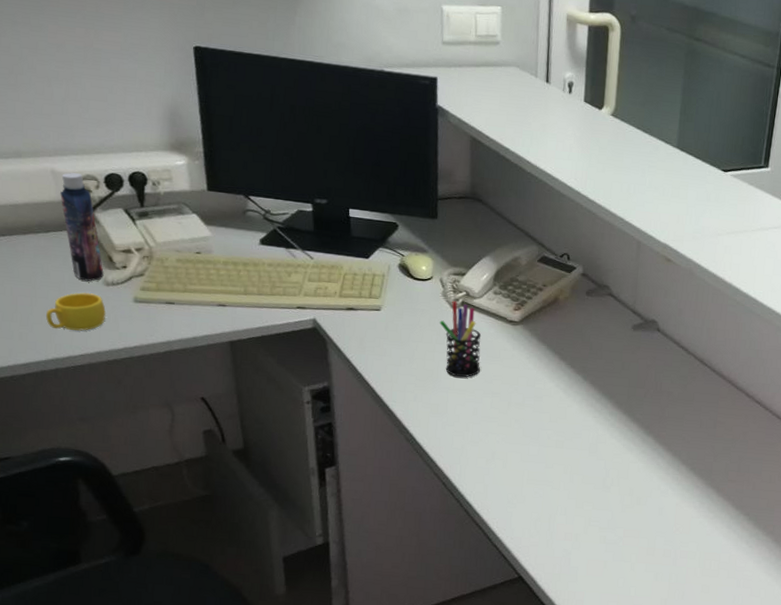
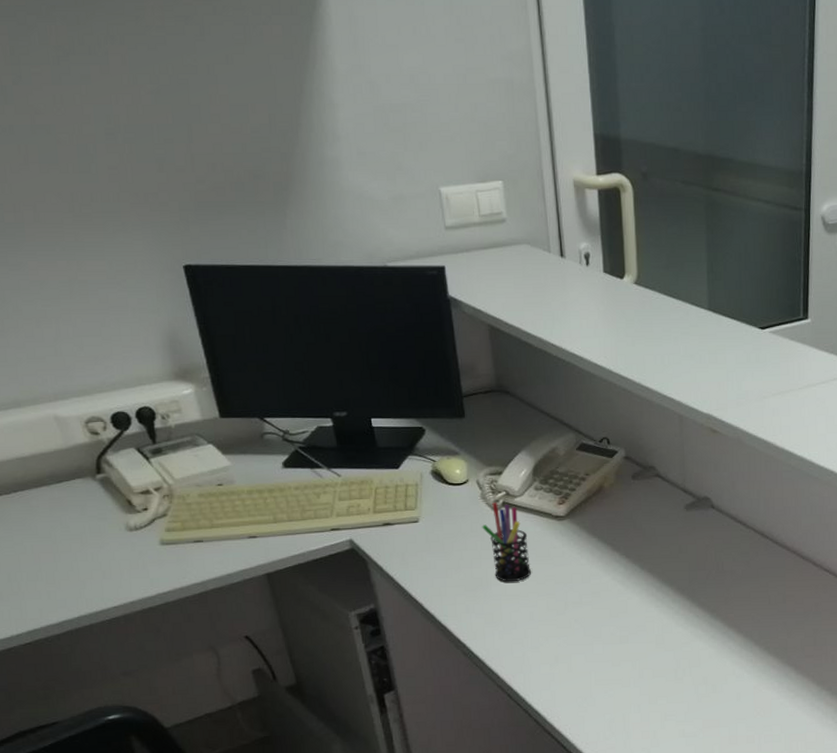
cup: present [46,292,107,331] -> none [72,540,134,582]
bottle: present [60,172,104,281] -> none [65,416,125,529]

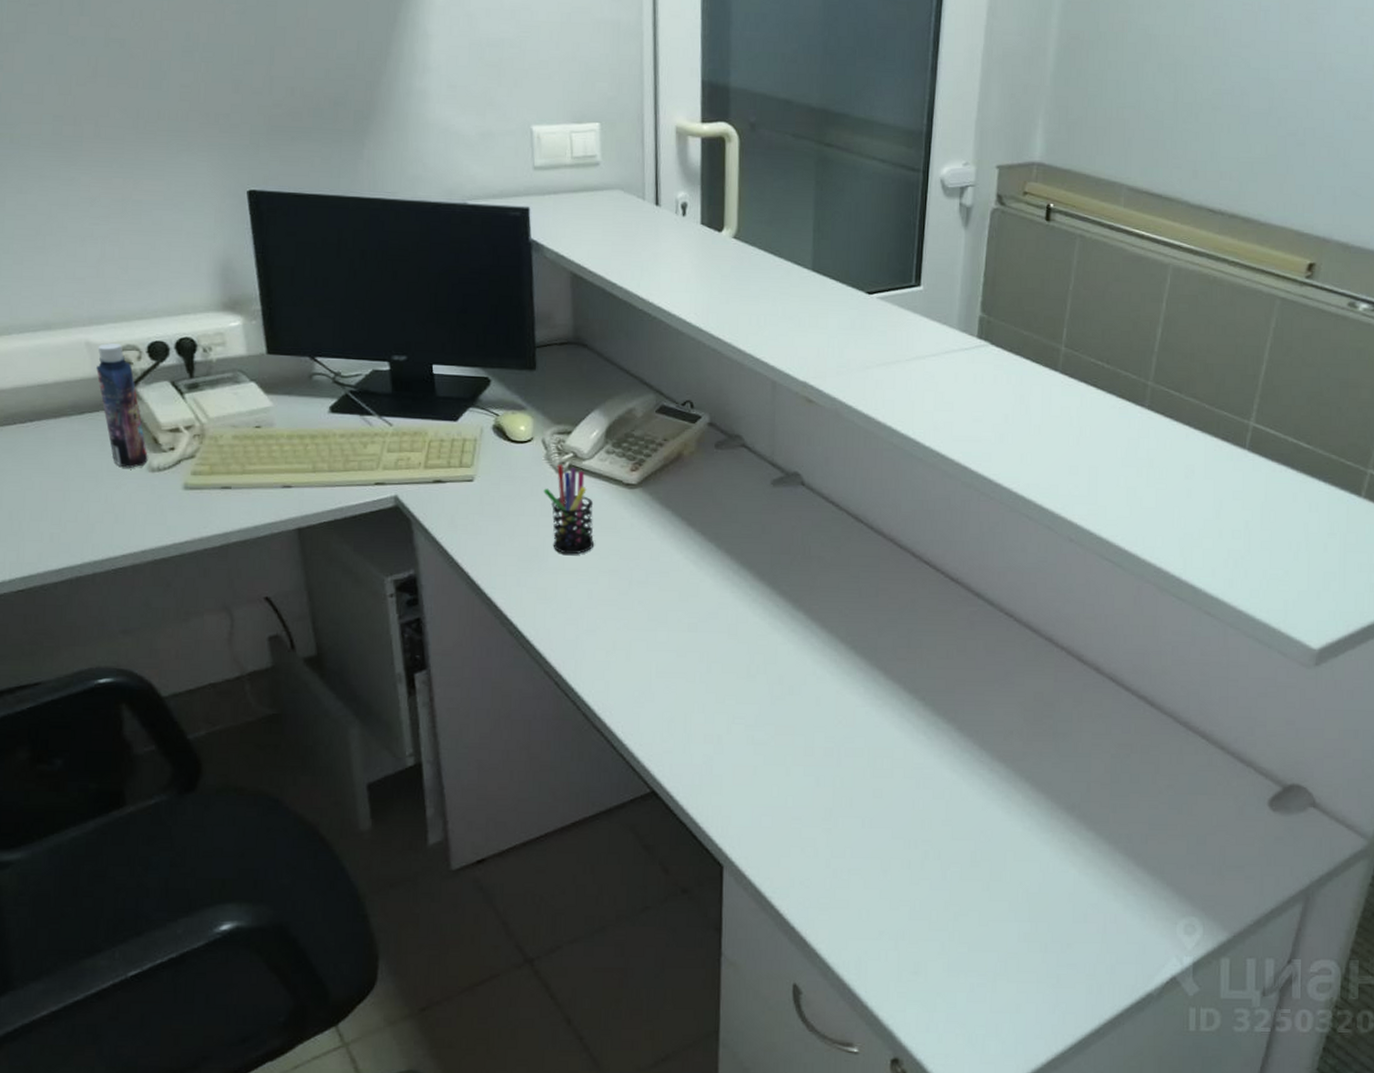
bottle: none [65,416,125,529] -> present [96,343,148,468]

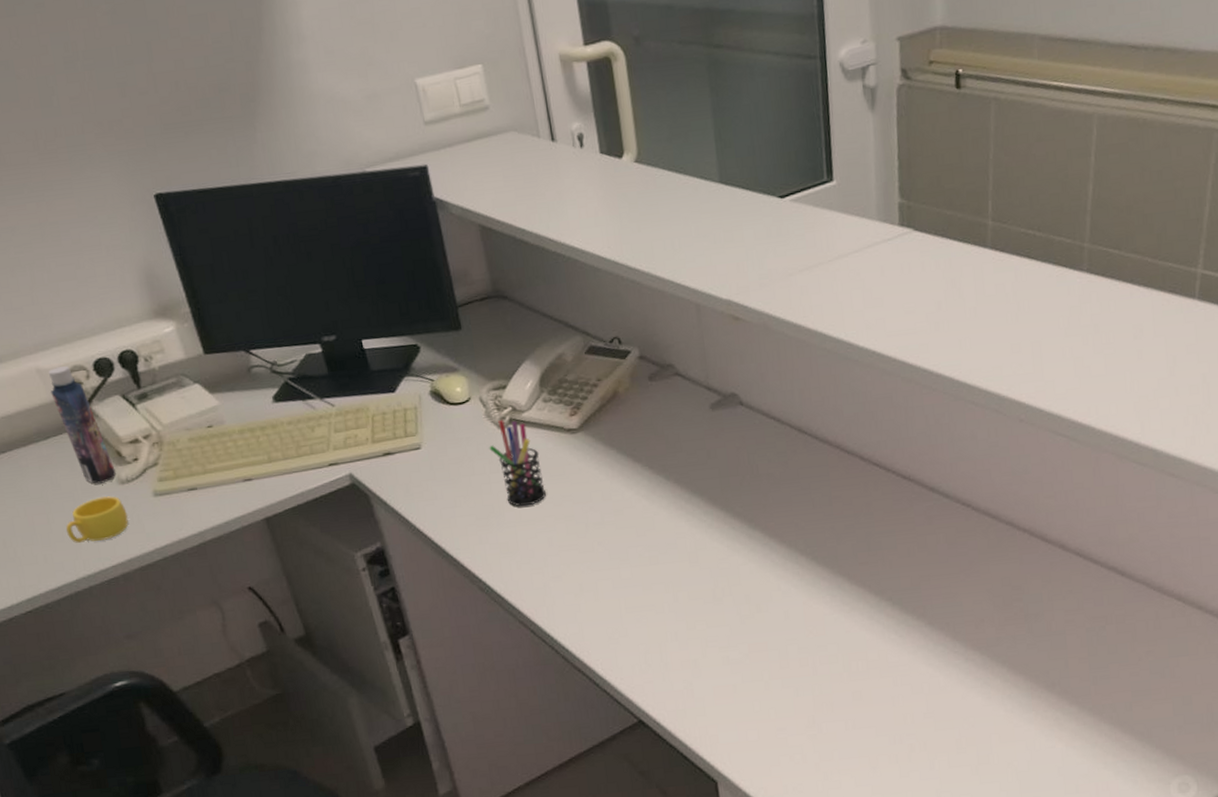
cup: none [81,481,152,527] -> present [66,495,129,543]

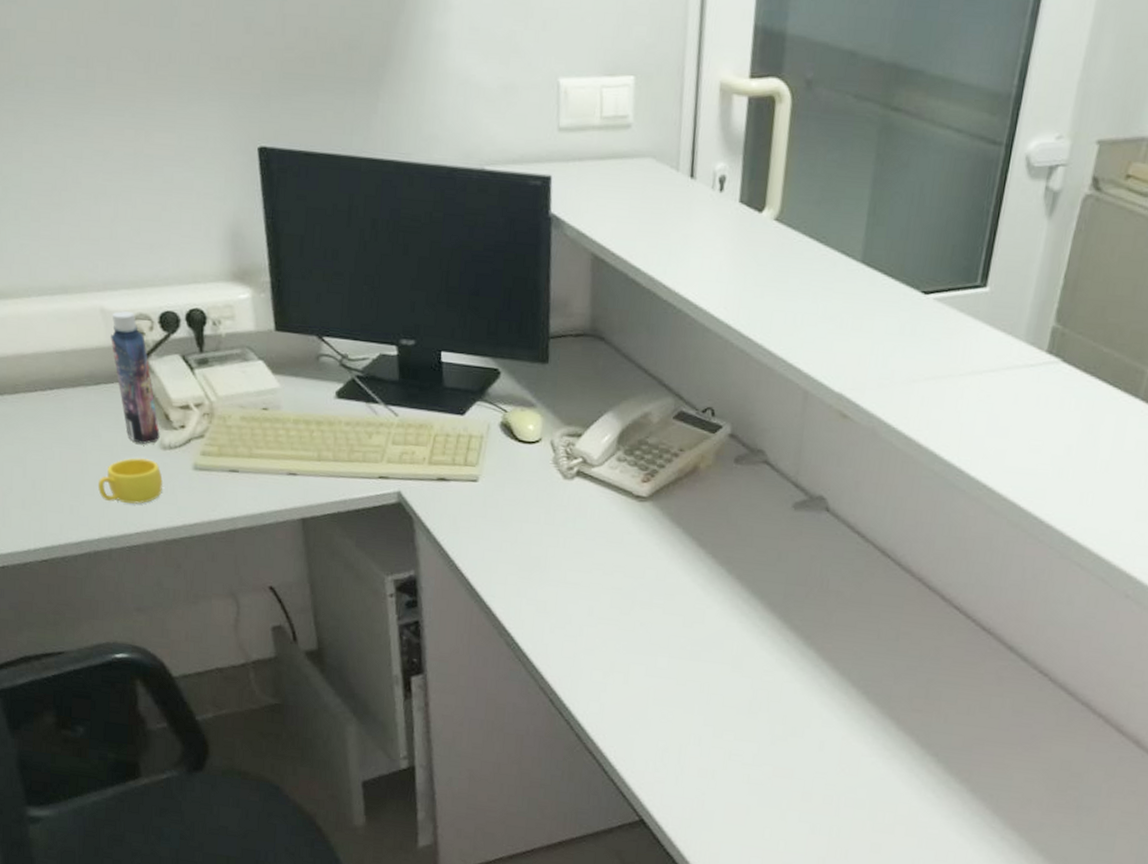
pen holder: present [489,420,546,507] -> none [549,470,601,568]

